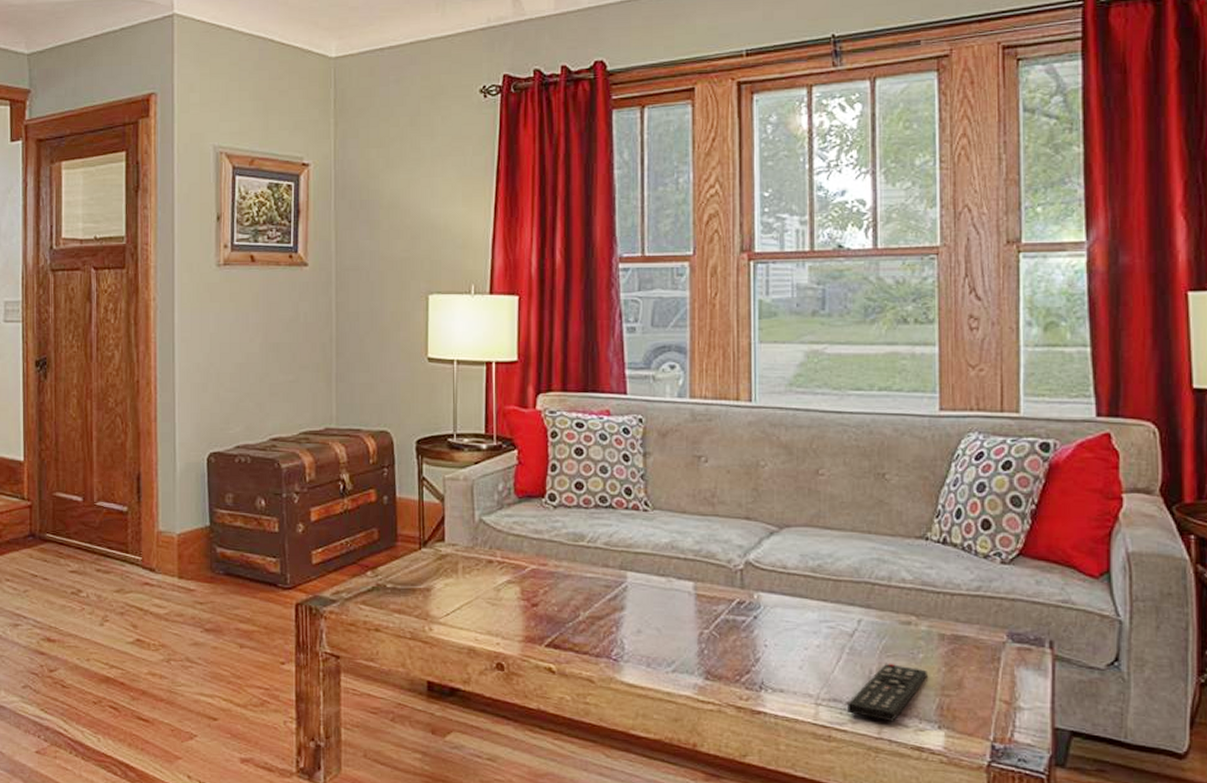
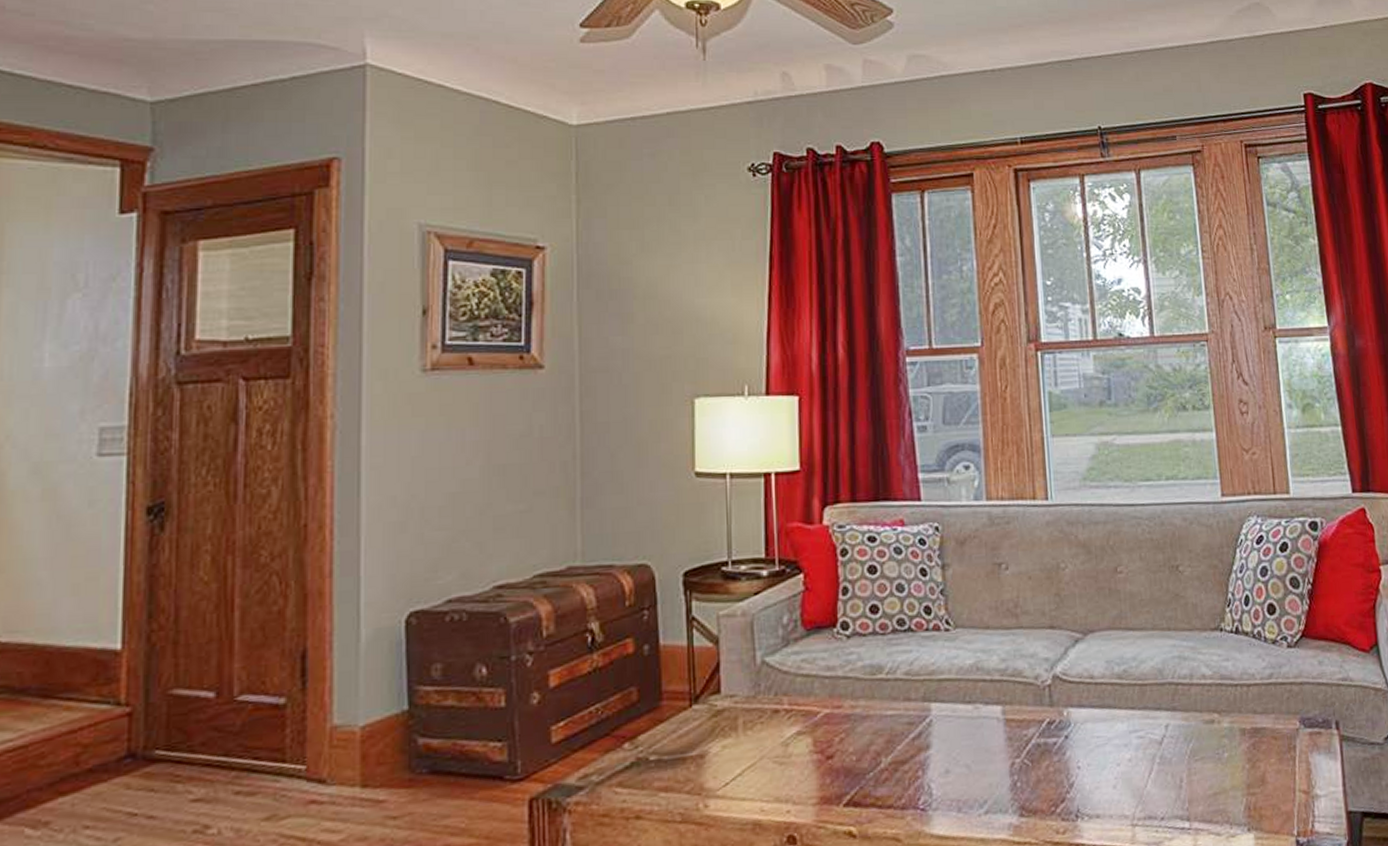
remote control: present [847,663,927,722] -> none [1162,767,1233,833]

